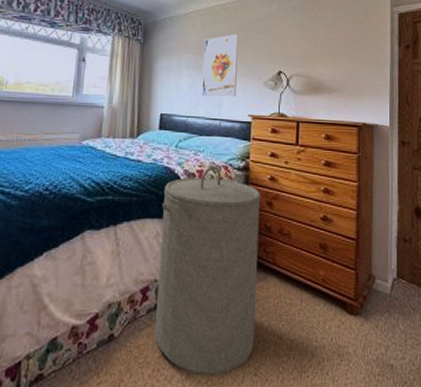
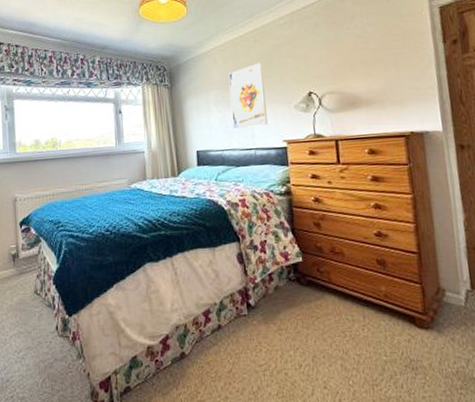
laundry hamper: present [155,166,261,375] -> none [211,194,320,388]

